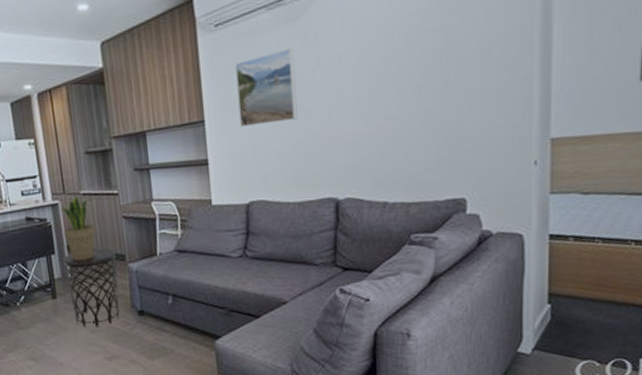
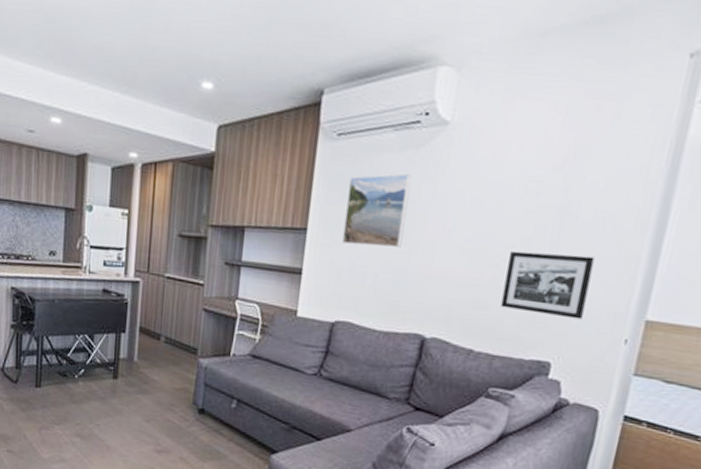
potted plant: present [59,195,96,260] -> none [139,277,174,345]
side table: present [63,248,120,328] -> none [132,336,188,417]
picture frame: none [404,88,488,156] -> present [500,251,595,320]

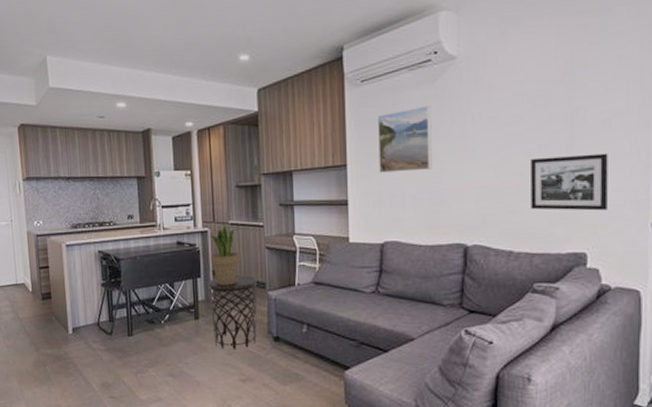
side table: none [132,336,188,417] -> present [208,276,257,350]
potted plant: none [139,277,174,345] -> present [208,224,240,285]

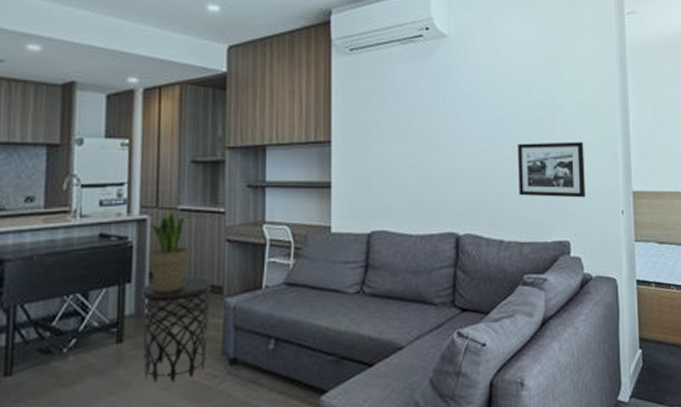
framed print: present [378,105,432,173] -> none [367,82,423,152]

